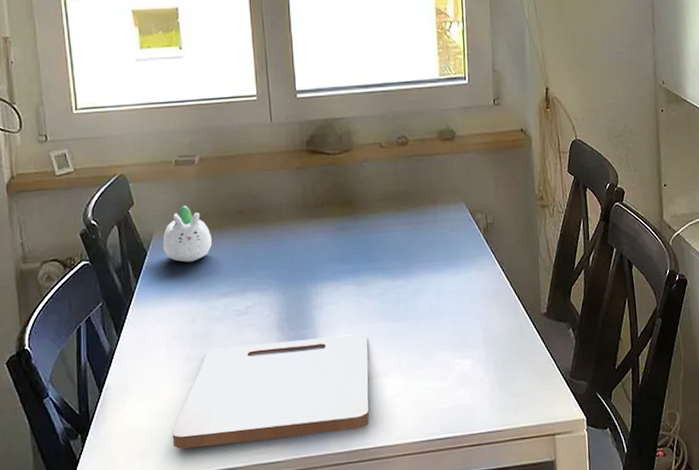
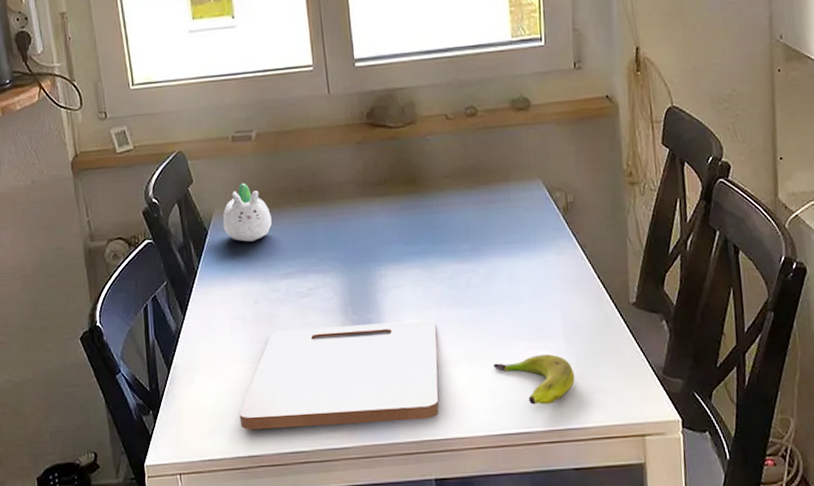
banana: none [421,362,494,411] -> present [494,353,575,405]

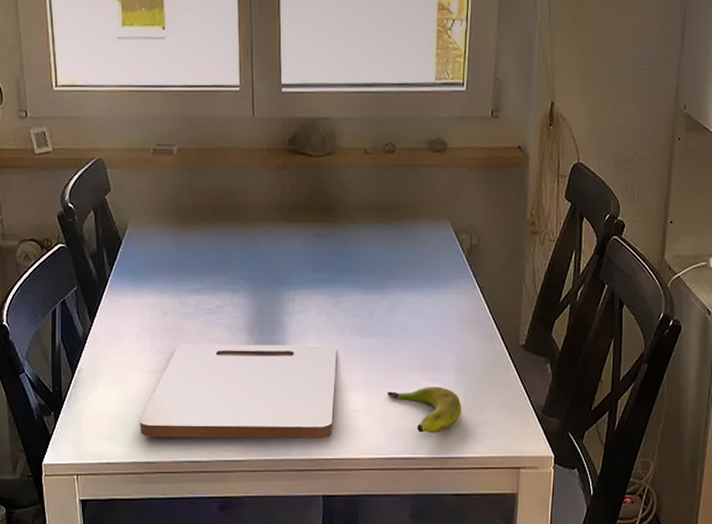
succulent planter: present [222,183,272,242] -> none [137,196,186,255]

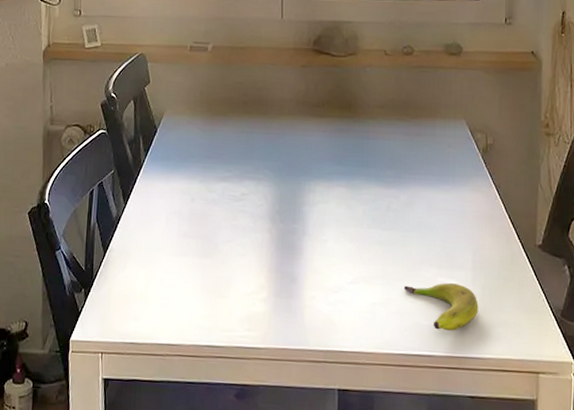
cutting board: present [140,344,337,439] -> none [163,229,355,331]

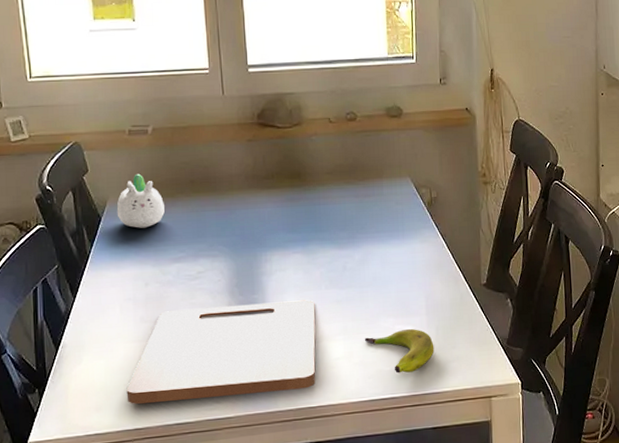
cutting board: none [163,229,355,331] -> present [126,300,316,405]
succulent planter: none [172,89,216,144] -> present [116,173,165,228]

